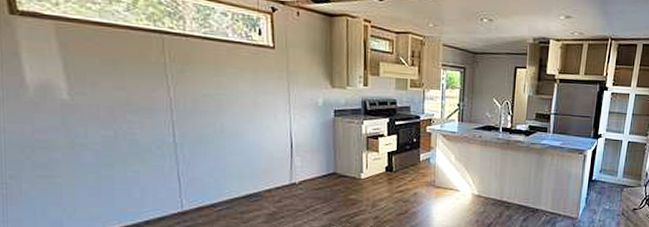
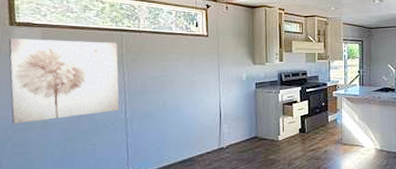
wall art: none [10,32,165,141] -> present [8,39,119,124]

